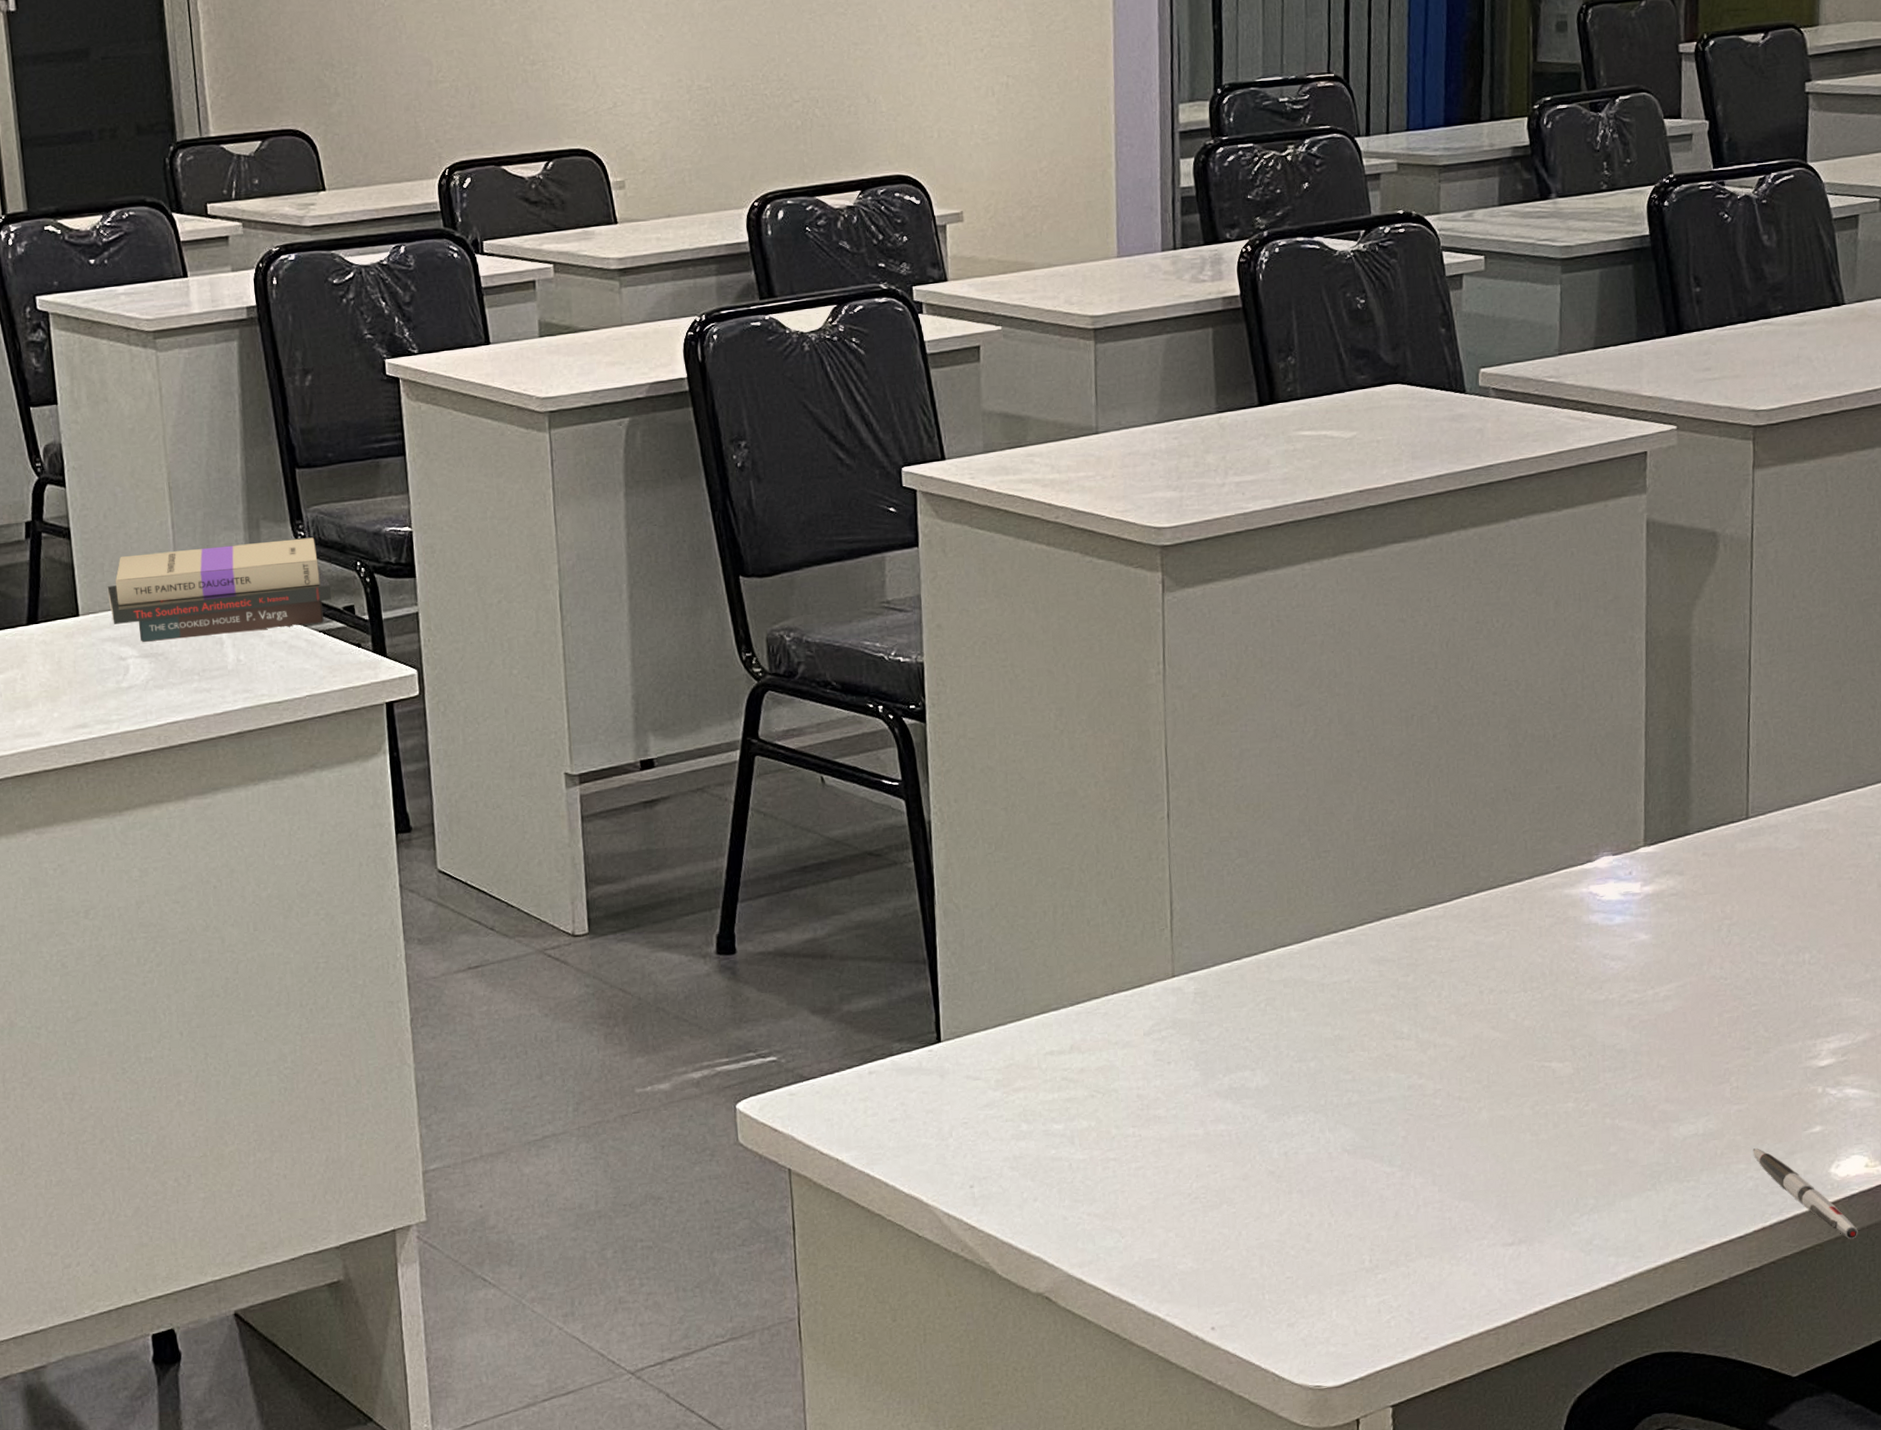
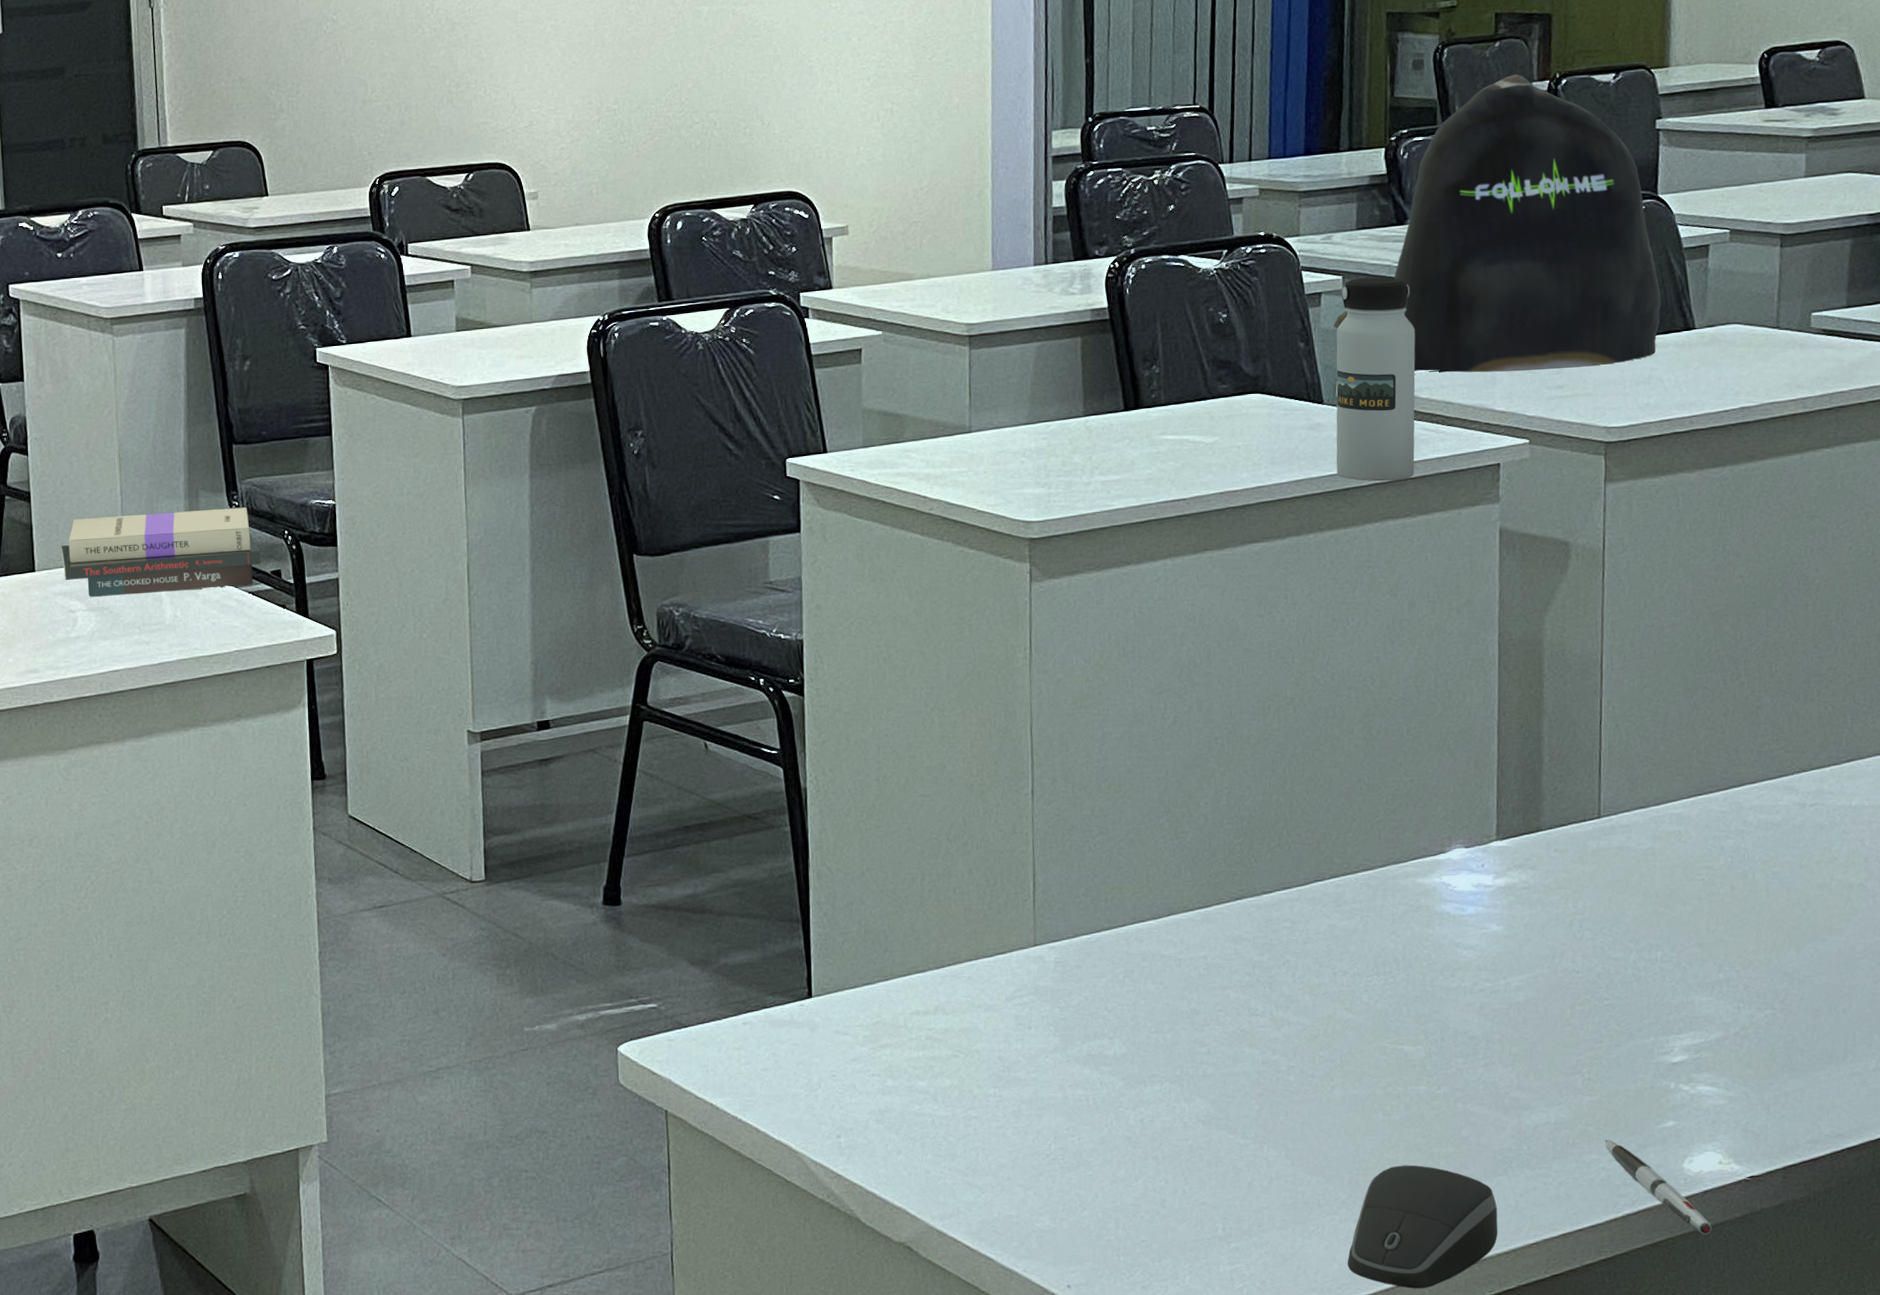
backpack: none [1475,35,1811,357] -> present [1333,74,1662,373]
water bottle: none [1478,256,1560,475] -> present [1336,277,1416,482]
computer mouse: none [1495,1184,1647,1311] -> present [1347,1165,1498,1289]

